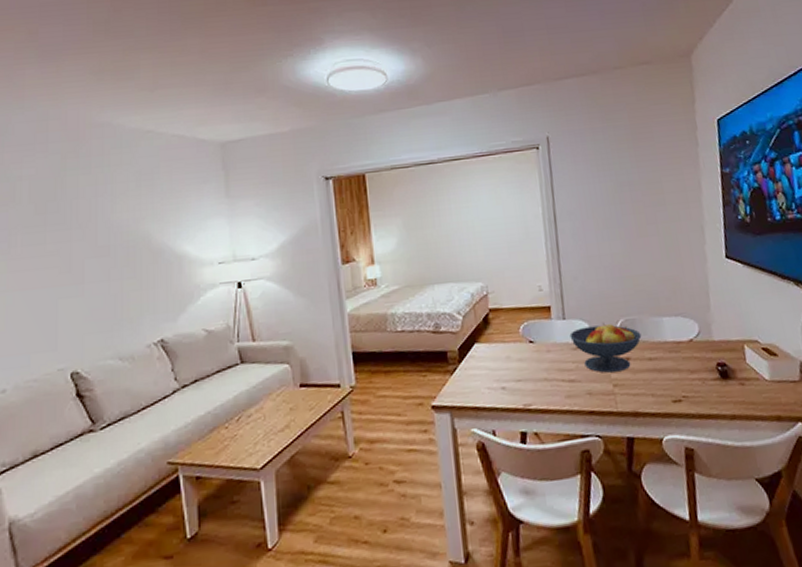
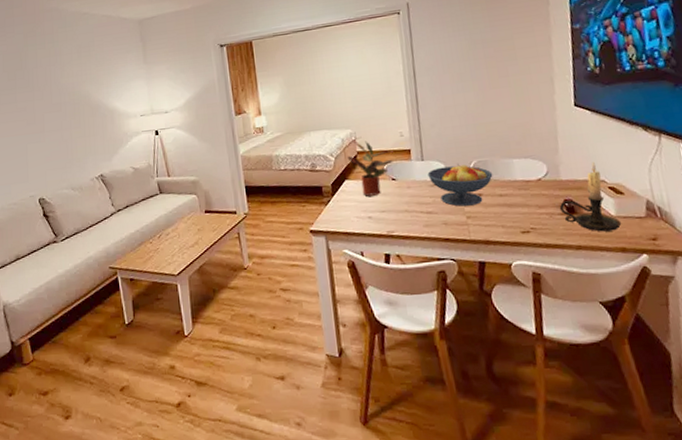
potted plant: none [477,296,531,363] -> present [347,141,393,196]
candle holder: none [712,319,776,399] -> present [559,161,622,232]

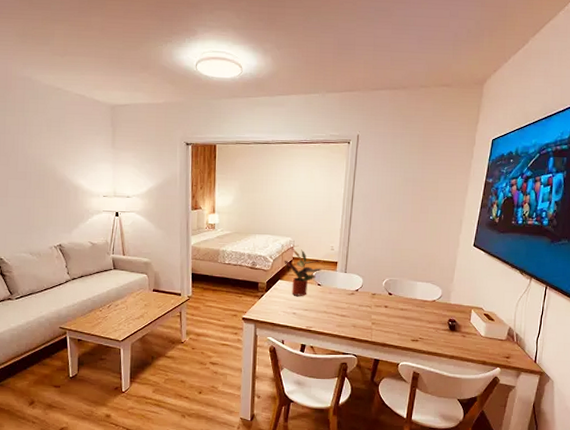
fruit bowl: present [427,163,493,207] -> none [347,279,399,314]
candle holder: present [559,161,622,232] -> none [444,292,487,348]

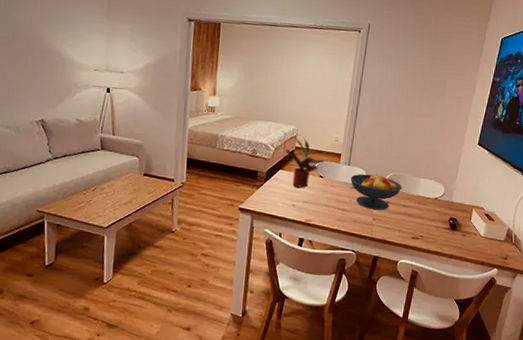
fruit bowl: none [347,279,399,314] -> present [350,173,402,210]

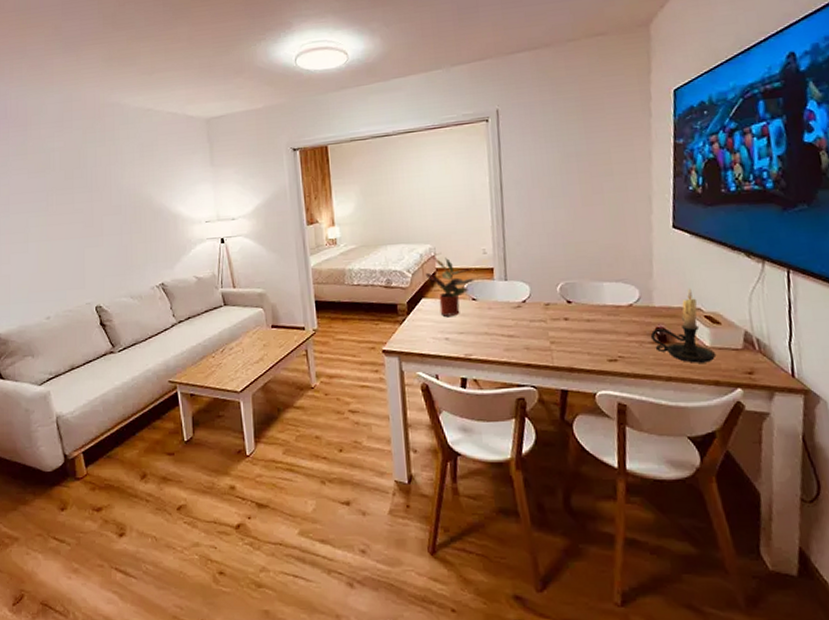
fruit bowl: present [350,173,402,210] -> none [510,284,581,331]
candle holder: none [445,191,486,248] -> present [650,288,717,363]

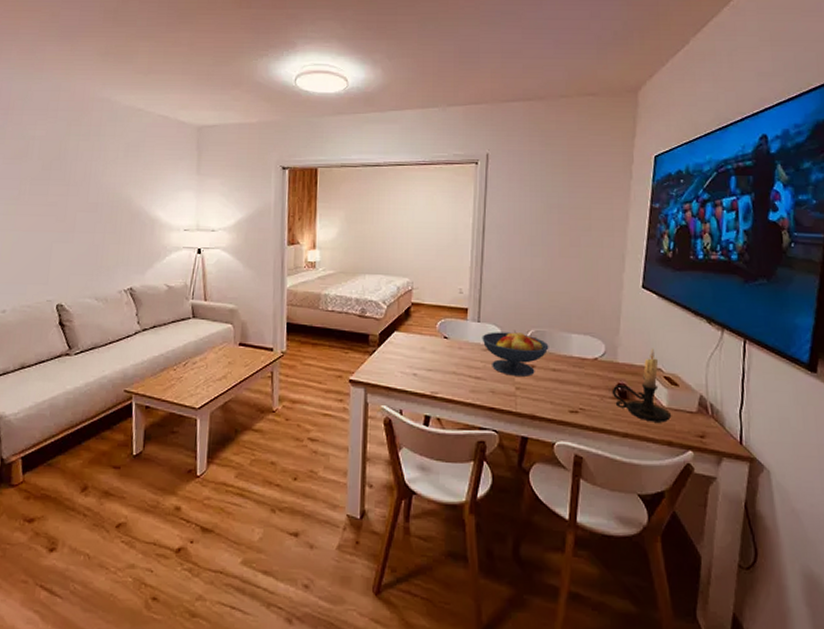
potted plant: present [425,257,475,316] -> none [400,291,449,352]
fruit bowl: none [510,284,581,331] -> present [482,330,549,377]

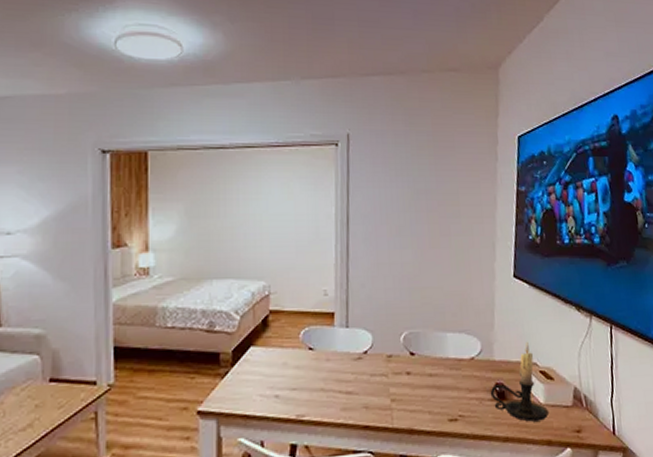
fruit bowl: present [482,330,549,377] -> none [351,333,424,387]

